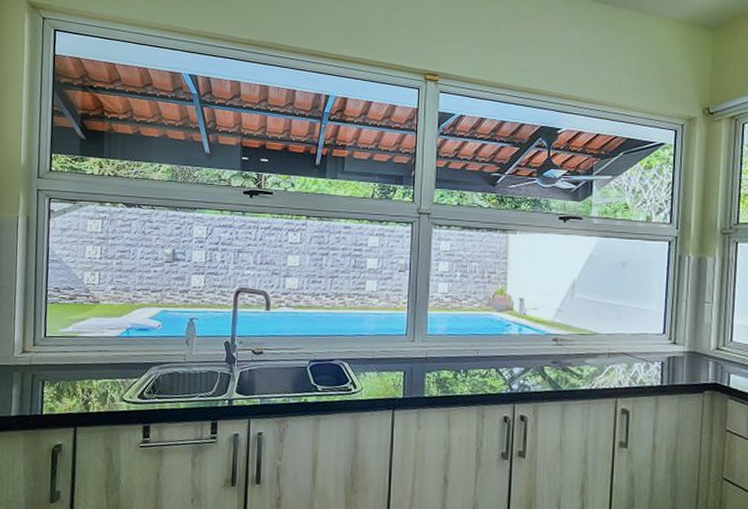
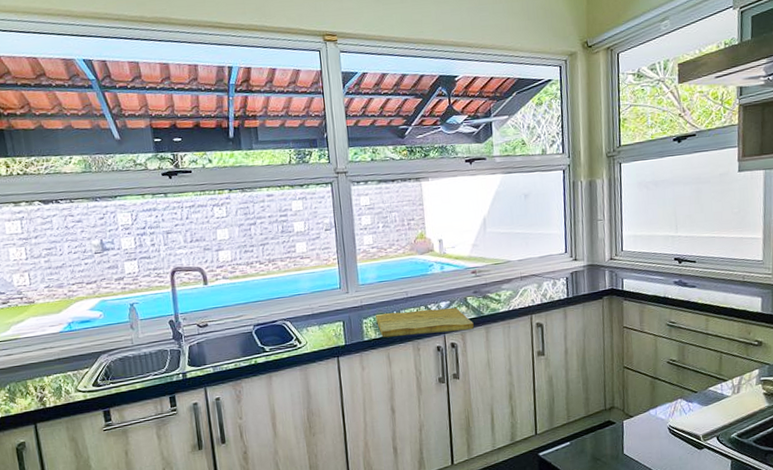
cutting board: none [440,369,549,404] -> present [376,307,474,338]

